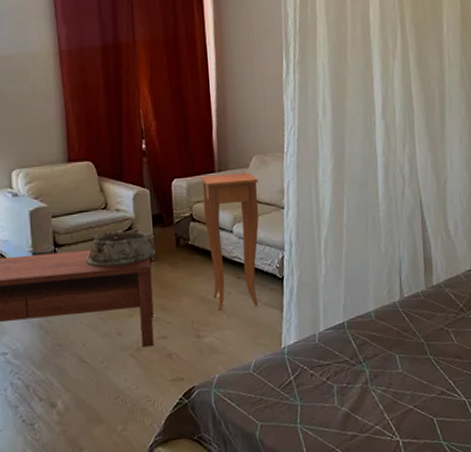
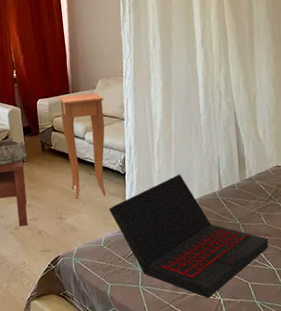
laptop: none [262,278,459,440] -> present [109,174,269,298]

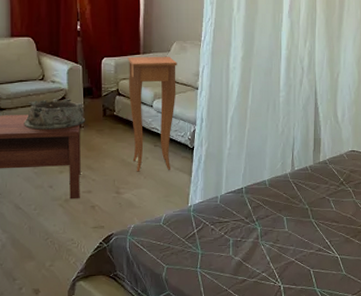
laptop: present [109,174,269,298] -> none [173,152,335,284]

